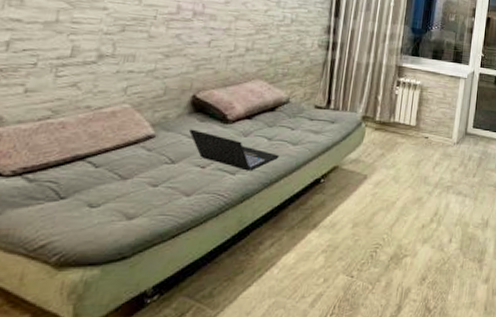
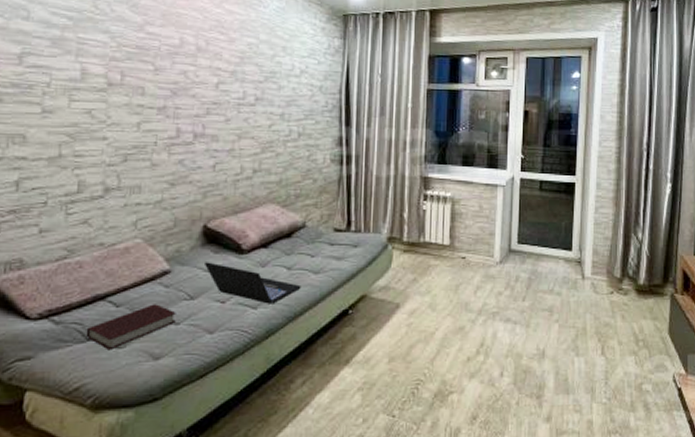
book: none [59,166,156,208] -> present [85,304,176,349]

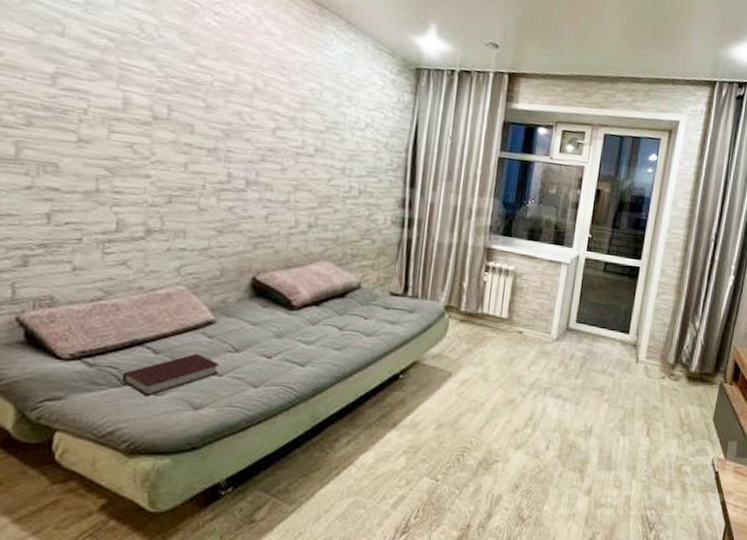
laptop: present [205,262,301,304] -> none [252,315,352,363]

